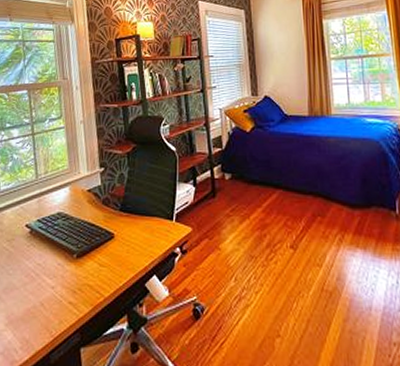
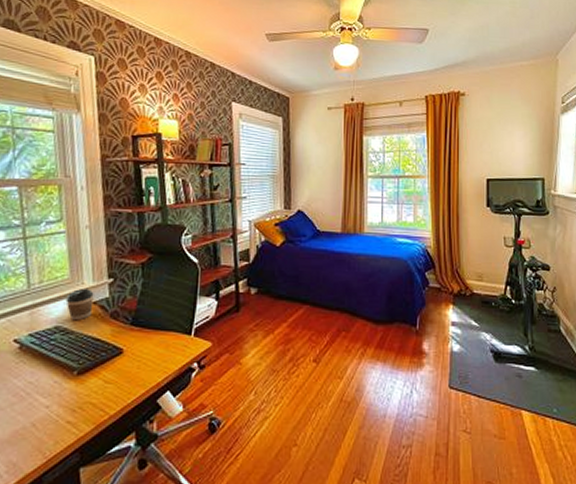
coffee cup: none [66,177,89,207] -> present [66,287,94,321]

